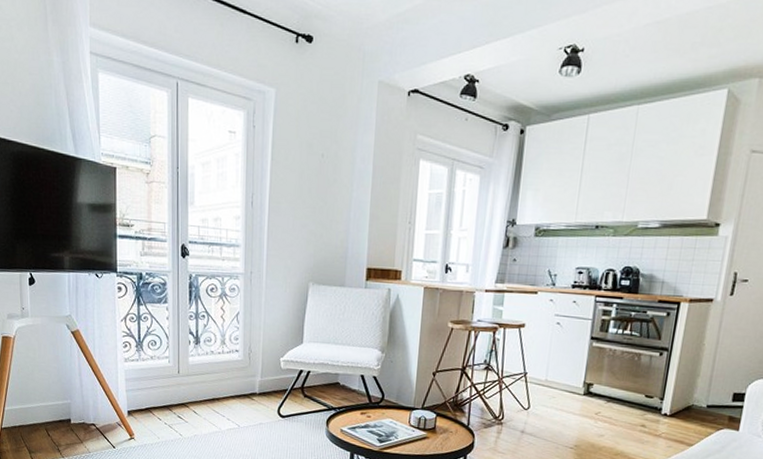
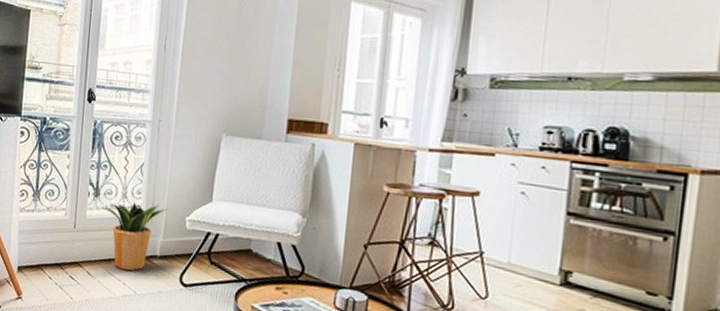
potted plant: none [204,347,263,408] -> present [103,202,167,271]

